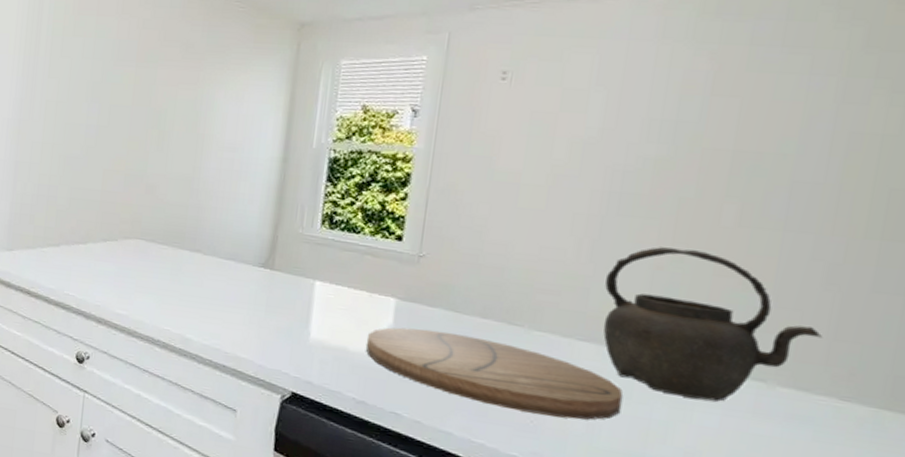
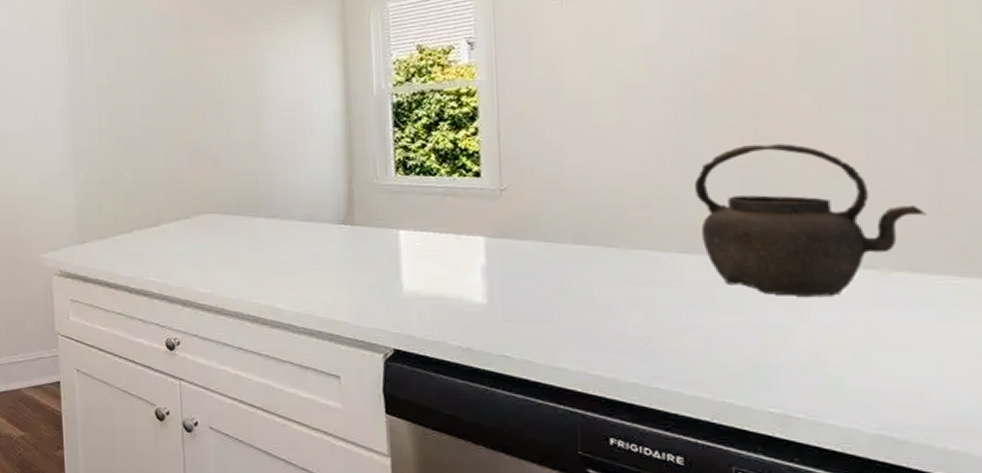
cutting board: present [366,327,624,420] -> none [461,264,736,336]

